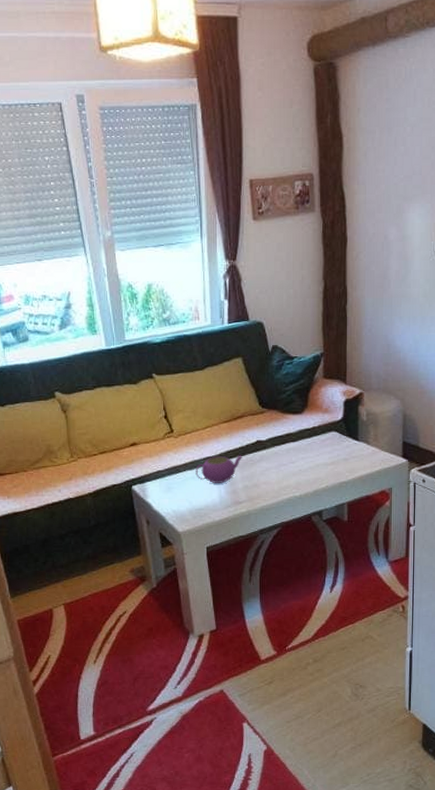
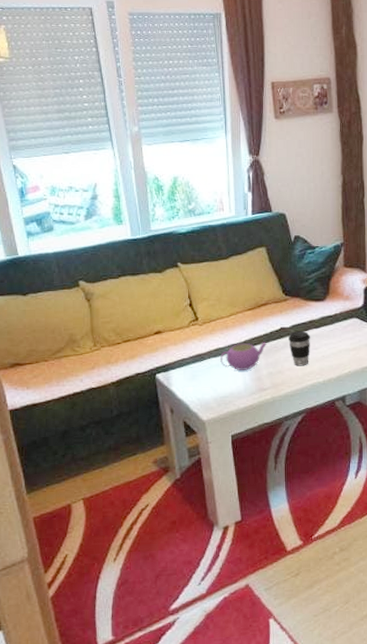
coffee cup: none [265,445,288,480] -> present [288,331,311,366]

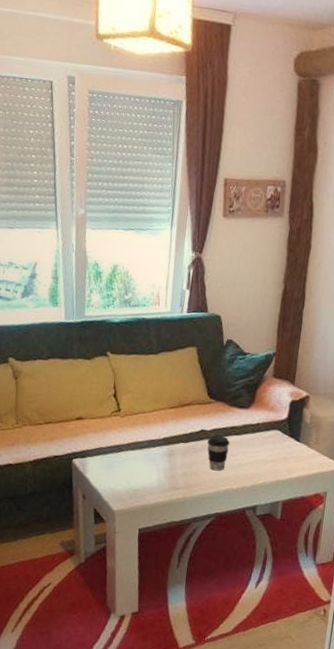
teapot: present [220,342,267,370] -> none [137,440,185,467]

